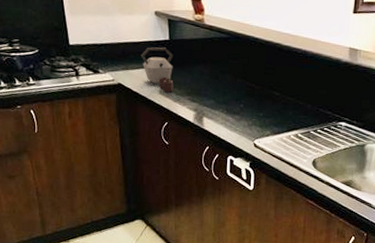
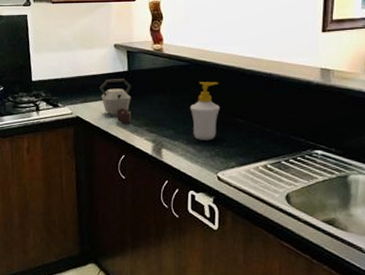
soap bottle: none [229,55,258,111] -> present [189,82,220,140]

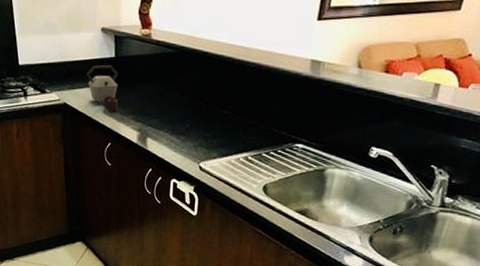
soap bottle: present [189,82,220,140] -> none [175,71,206,131]

